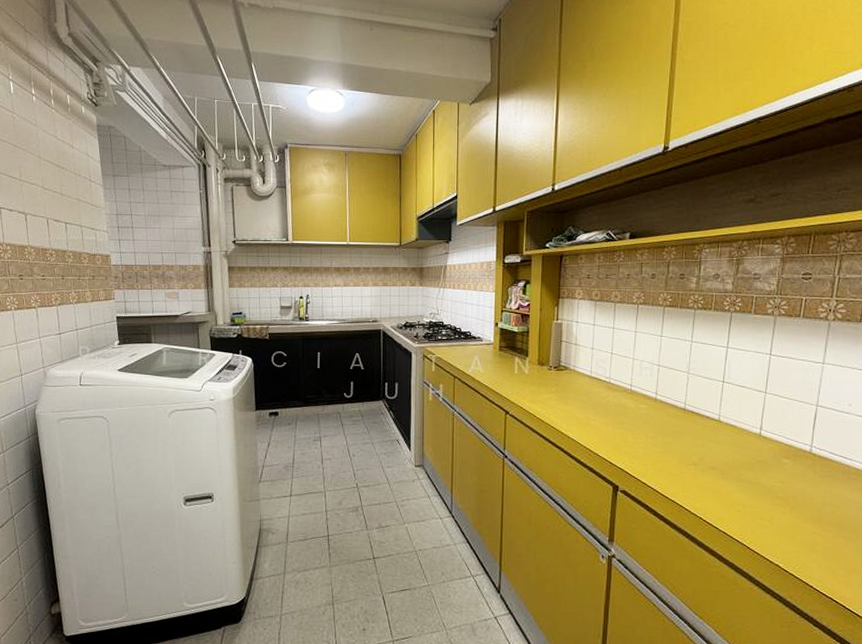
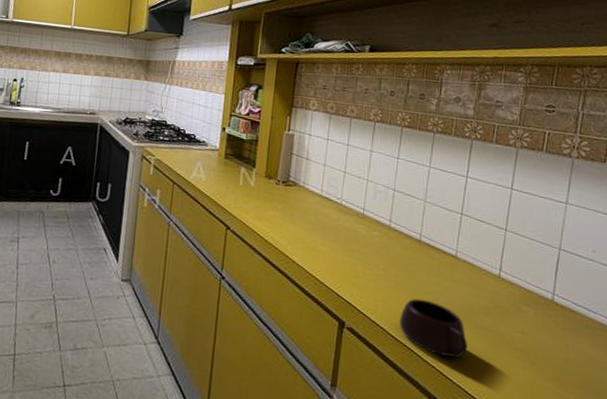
mug: none [668,460,732,510] -> present [399,298,468,359]

